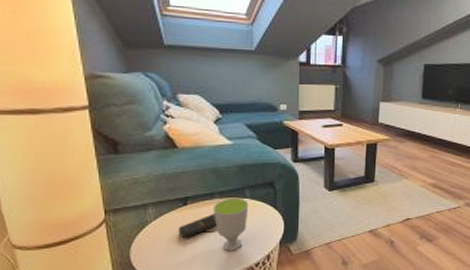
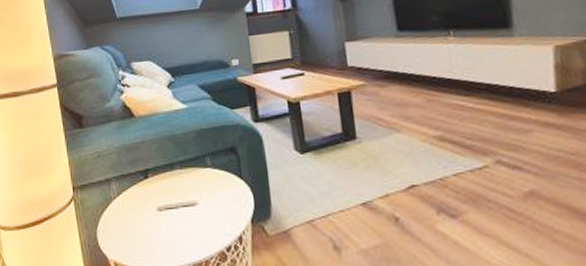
remote control: present [178,214,217,238] -> none [141,187,180,217]
cup: present [212,197,249,252] -> none [174,167,212,232]

